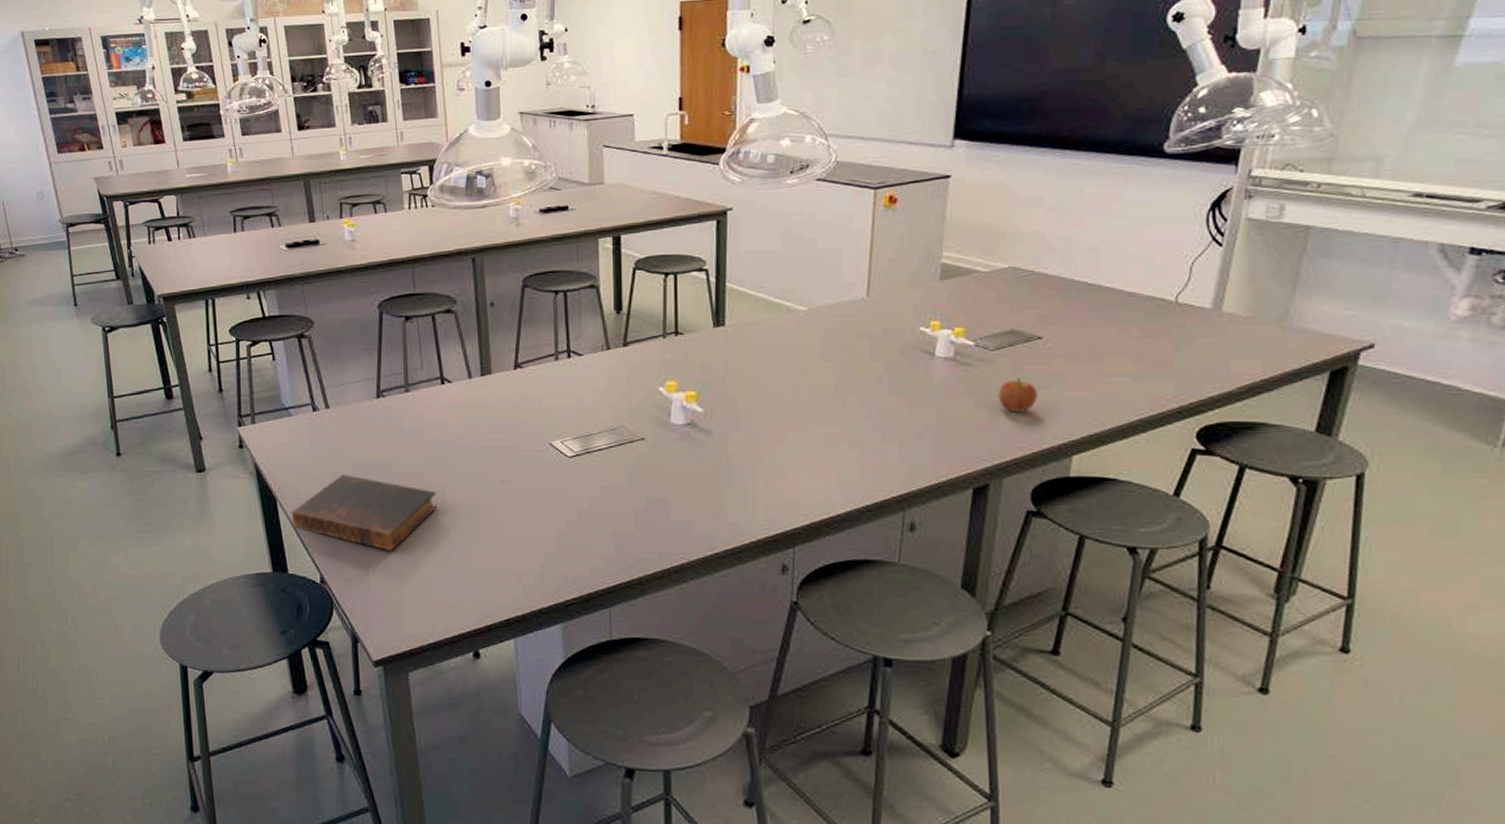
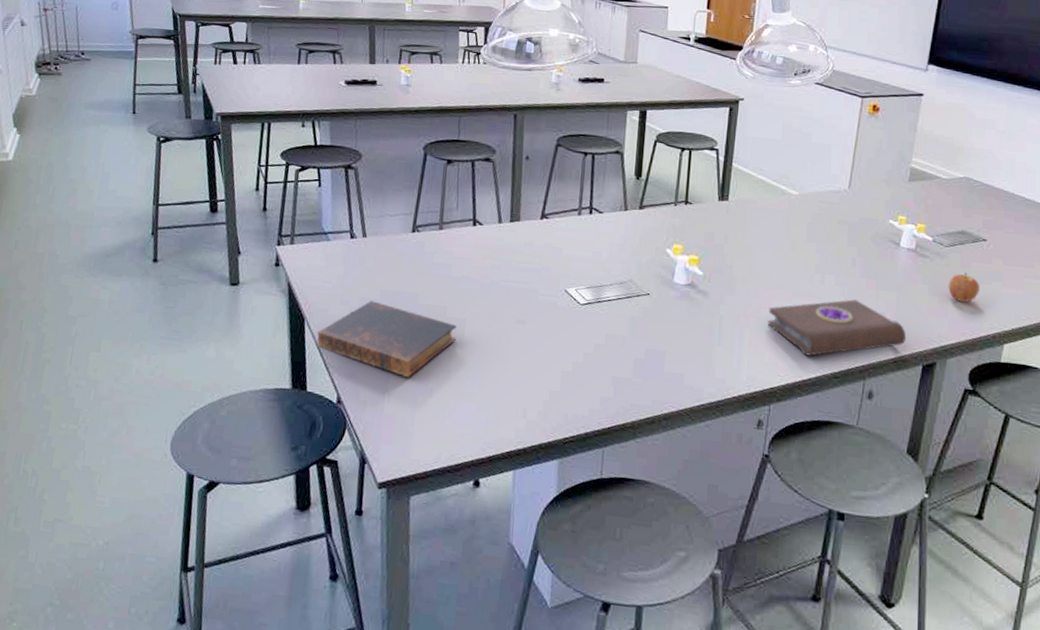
book: none [783,422,951,490] -> present [768,299,907,356]

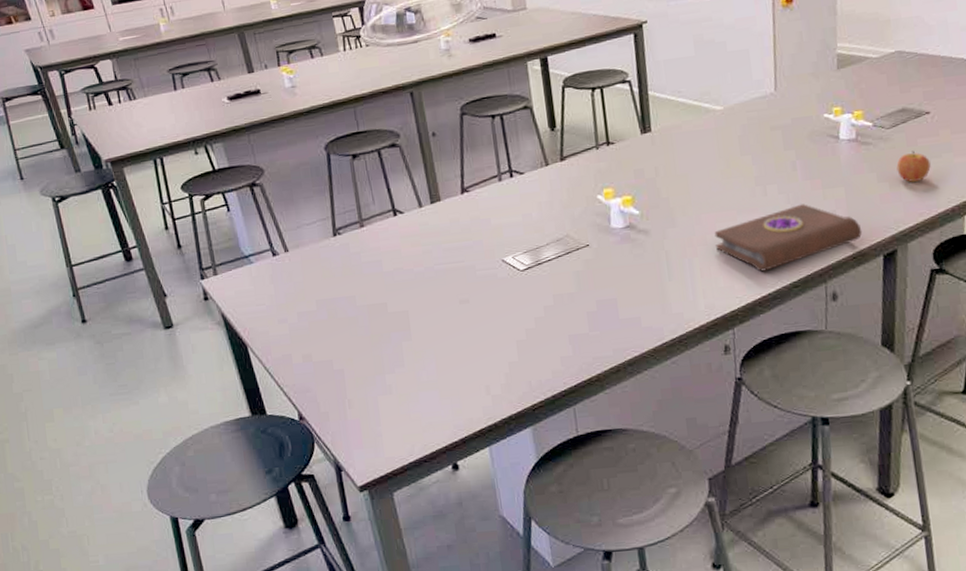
book: present [317,300,457,378] -> none [263,313,403,381]

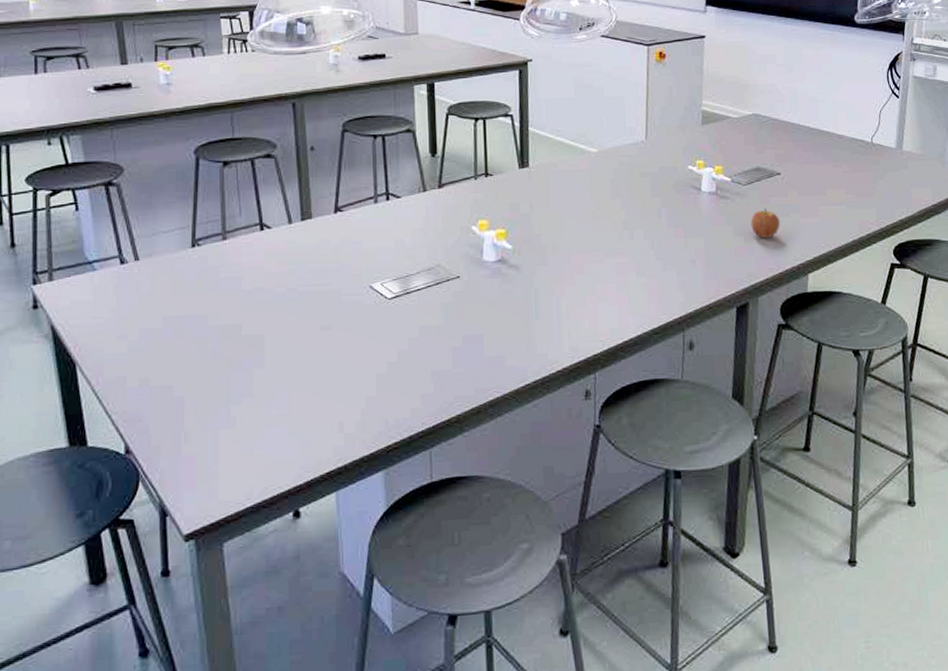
book: present [714,204,863,272] -> none [582,251,719,316]

